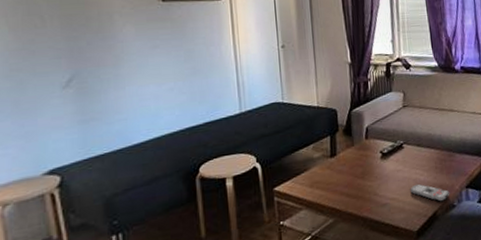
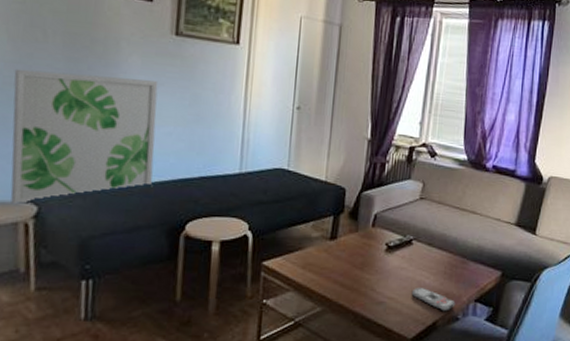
wall art: none [19,45,162,179] -> present [10,68,158,205]

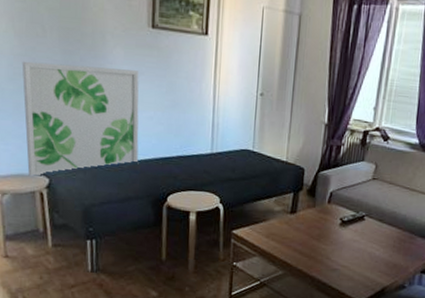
remote control: present [411,287,456,311] -> none [362,257,403,280]

